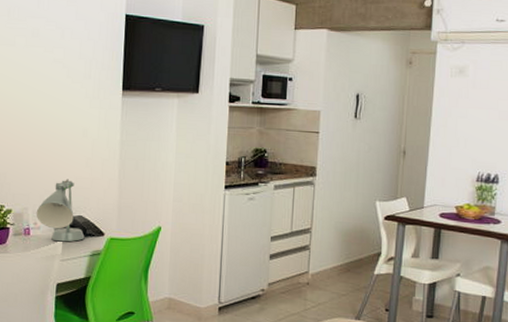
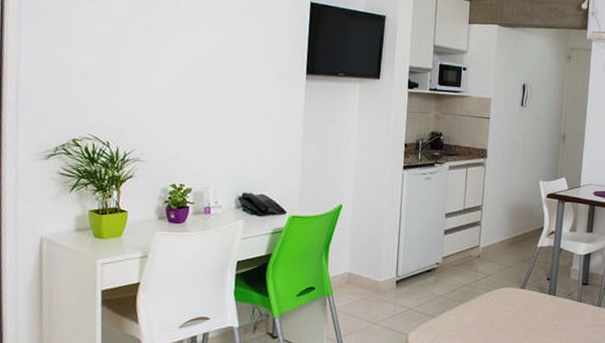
desk lamp: present [36,179,85,242] -> none [217,158,267,221]

